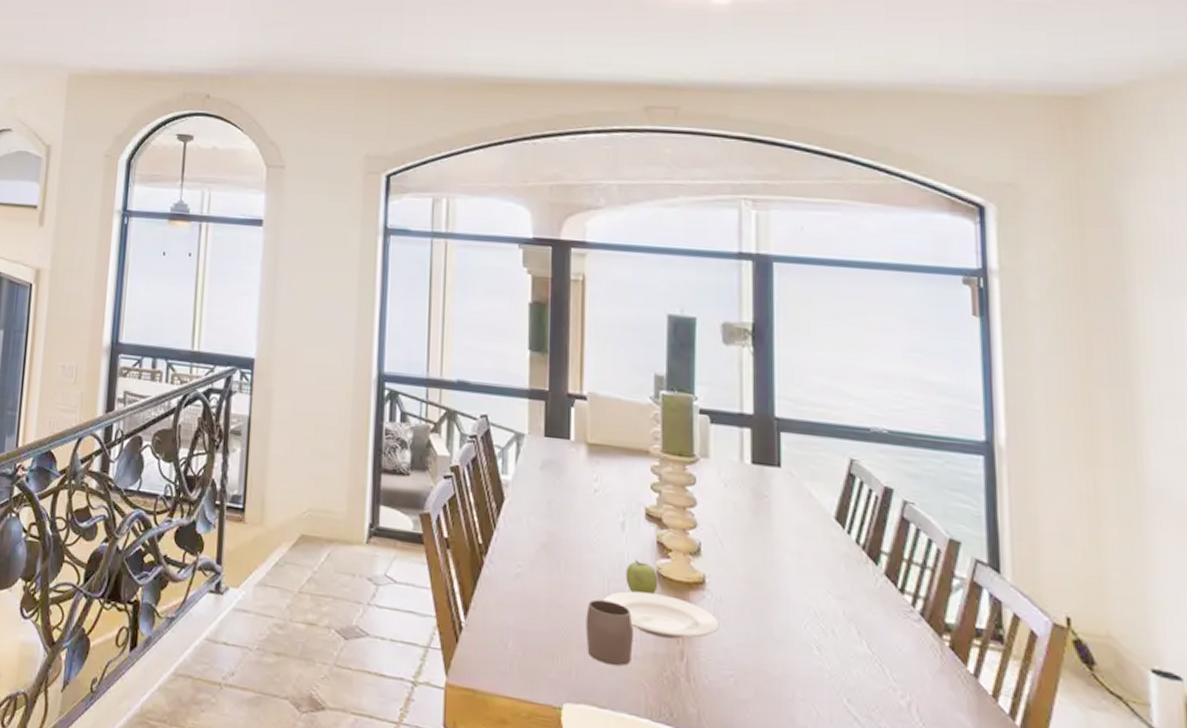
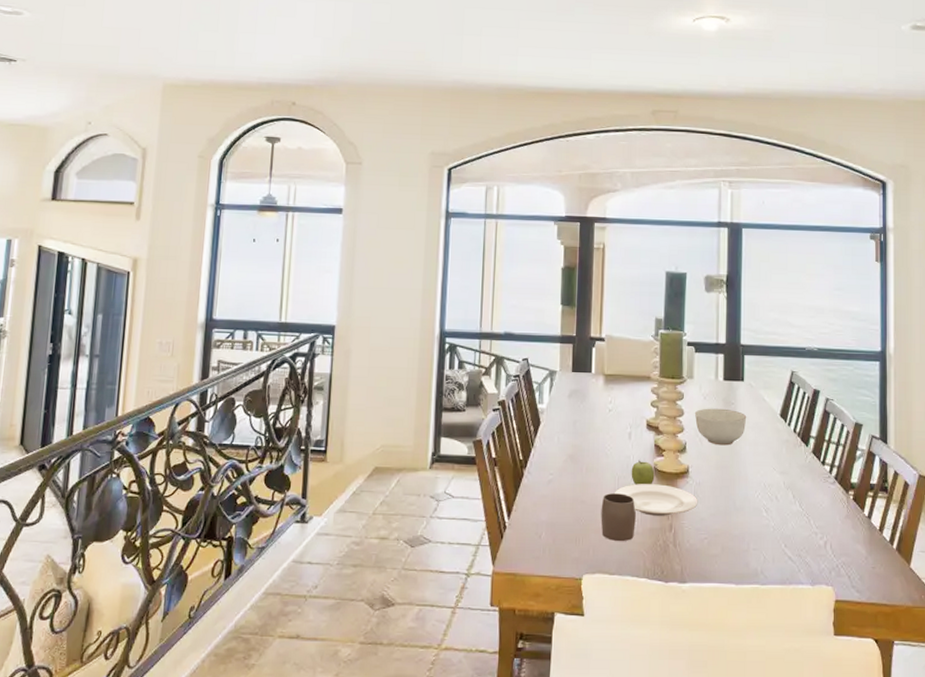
bowl: none [711,499,787,553] -> present [694,408,747,446]

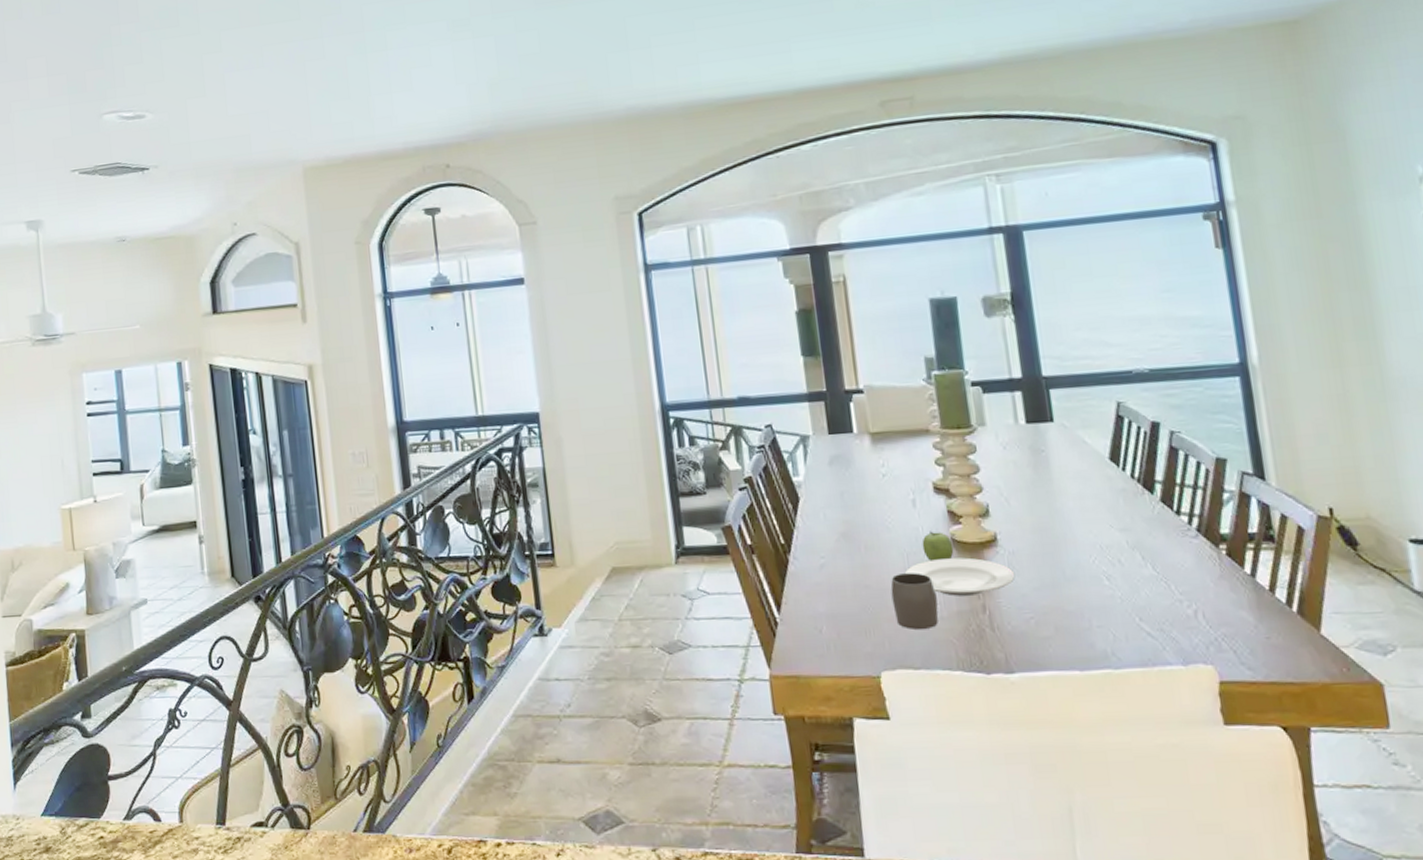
bowl: present [694,408,747,446] -> none [993,458,1065,504]

